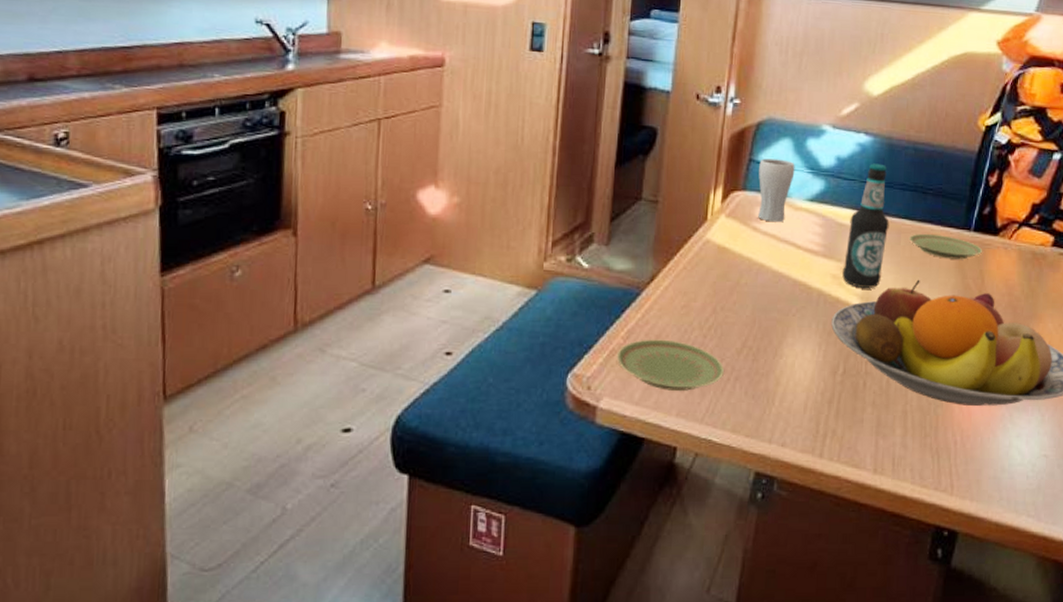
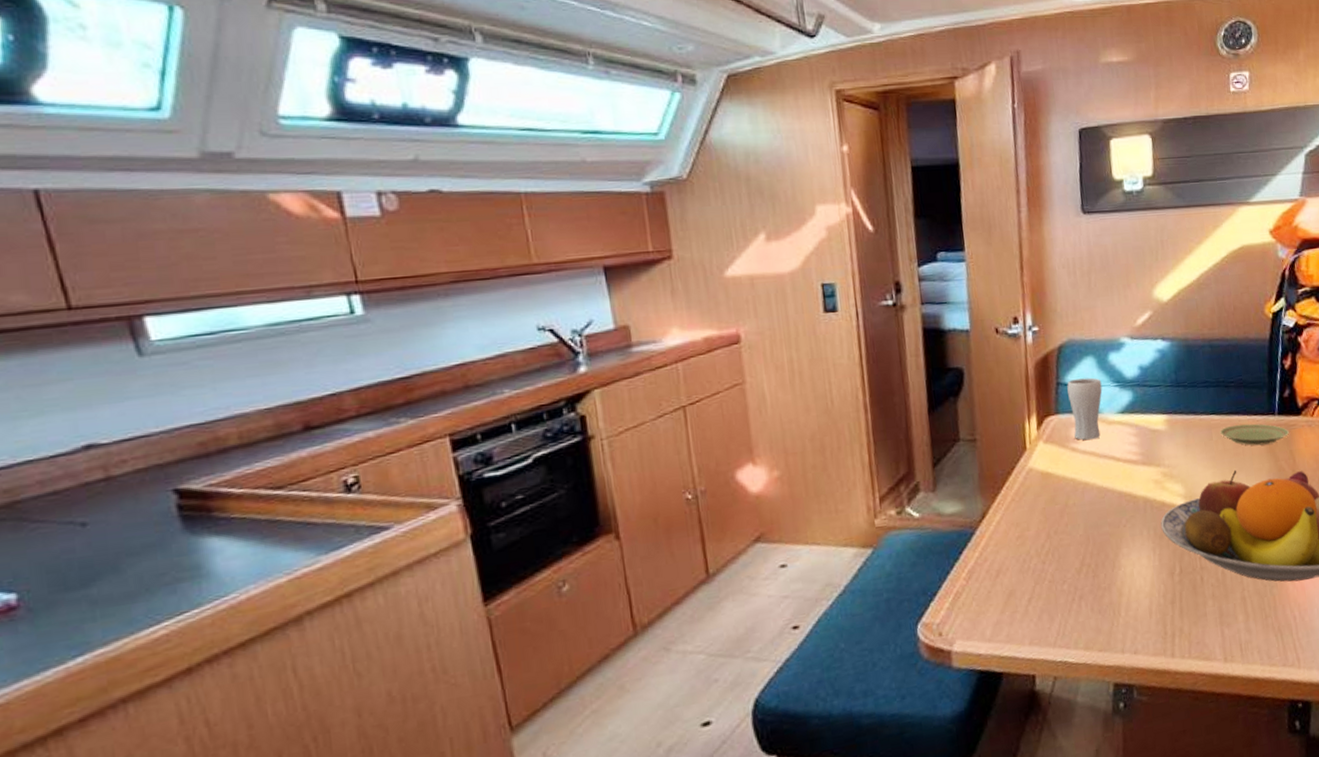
plate: present [616,339,724,391] -> none [961,572,1068,622]
bottle: present [842,163,889,288] -> none [1161,366,1200,488]

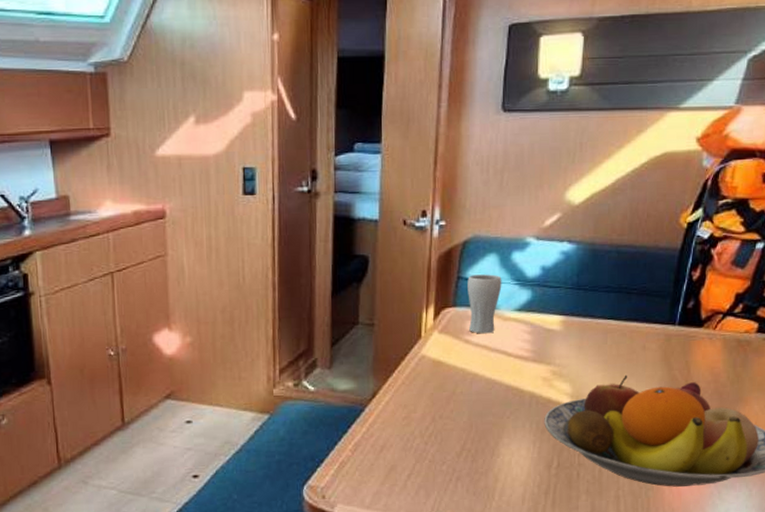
plate: present [1220,423,1290,446] -> none [616,331,688,354]

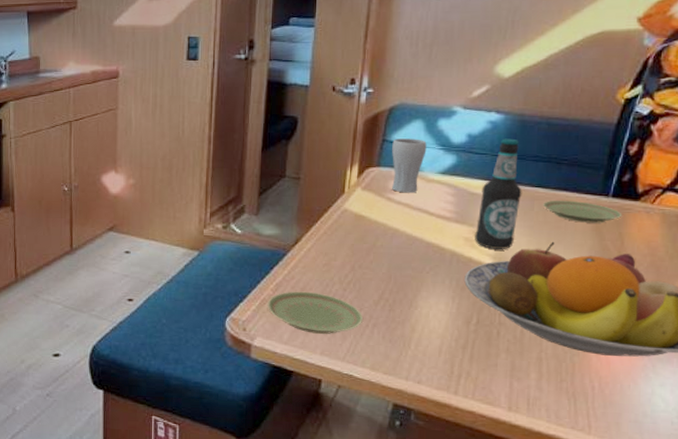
plate: none [346,449,446,494] -> present [267,291,363,334]
bottle: none [552,269,596,387] -> present [475,138,522,249]
plate: none [616,331,688,354] -> present [543,200,622,223]

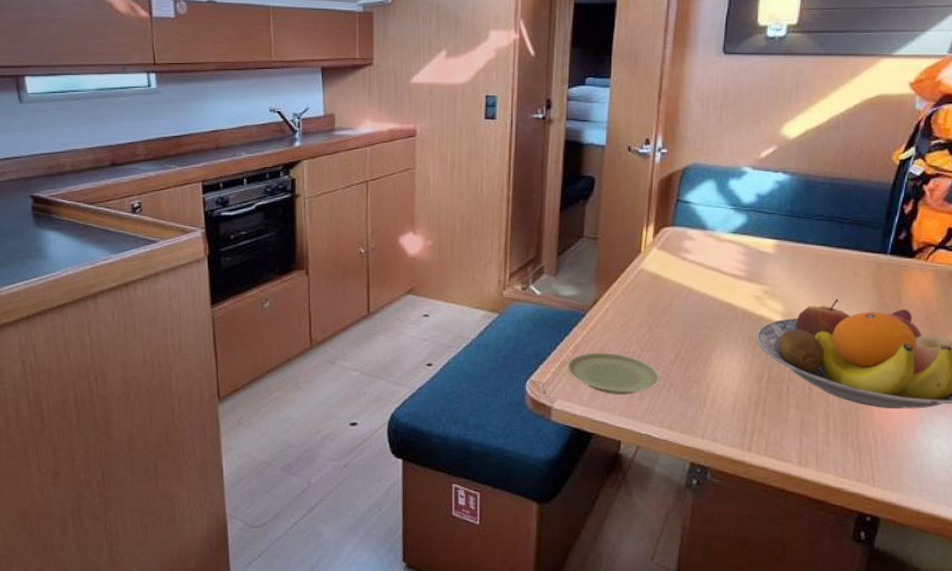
drinking glass: present [392,138,427,193] -> none [686,198,719,253]
bottle: present [475,138,522,249] -> none [765,198,808,307]
plate: present [543,200,622,223] -> none [828,258,900,280]

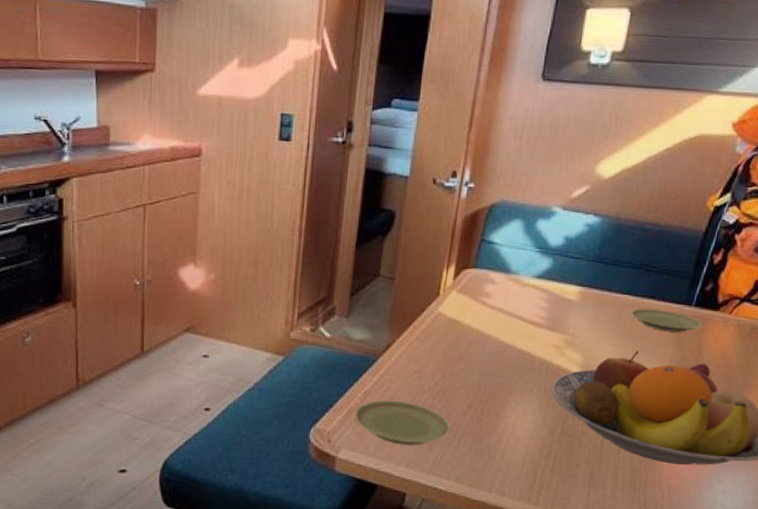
plate: none [828,258,900,280] -> present [631,308,703,333]

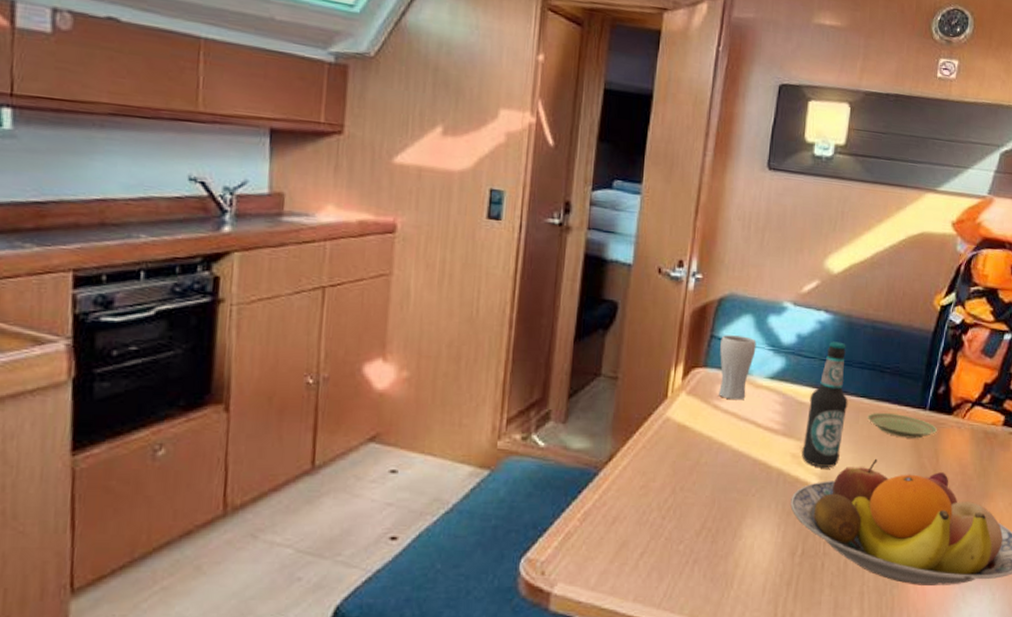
plate: present [354,400,451,445] -> none [572,521,682,575]
drinking glass: none [487,238,525,298] -> present [719,335,756,401]
bottle: none [564,243,613,358] -> present [802,341,848,467]

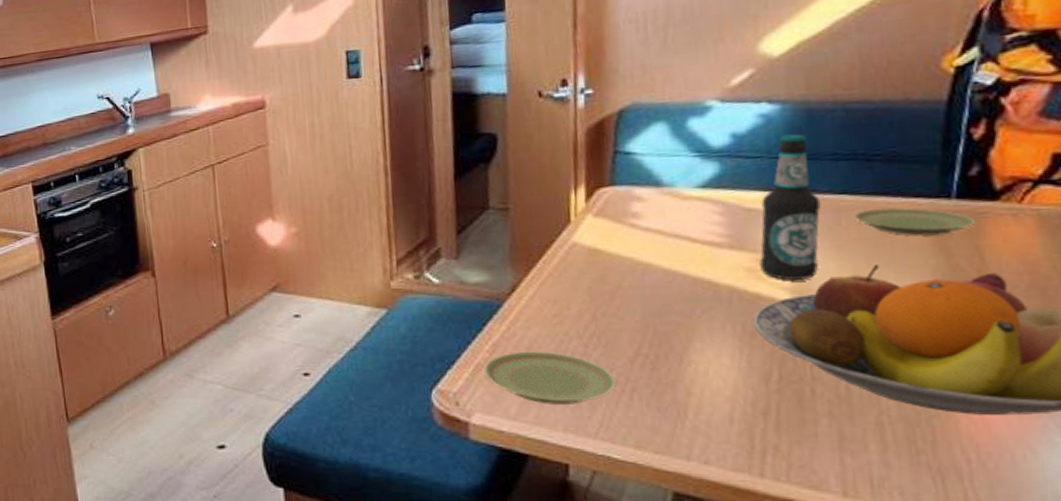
plate: none [572,521,682,575] -> present [483,351,616,404]
drinking glass: present [719,335,756,401] -> none [628,146,677,217]

